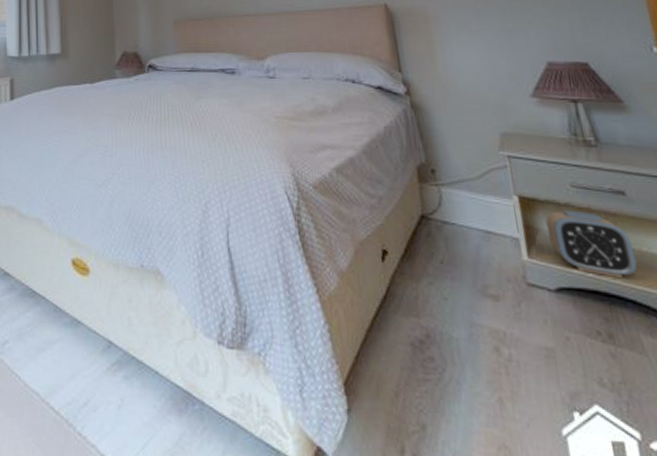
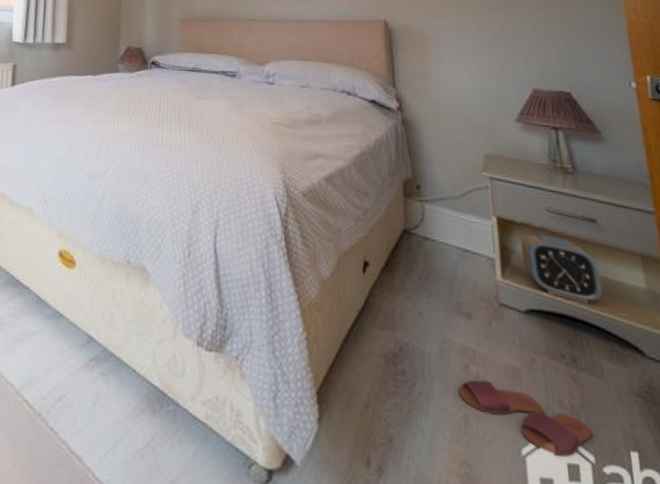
slippers: none [491,362,637,434] -> present [459,379,593,456]

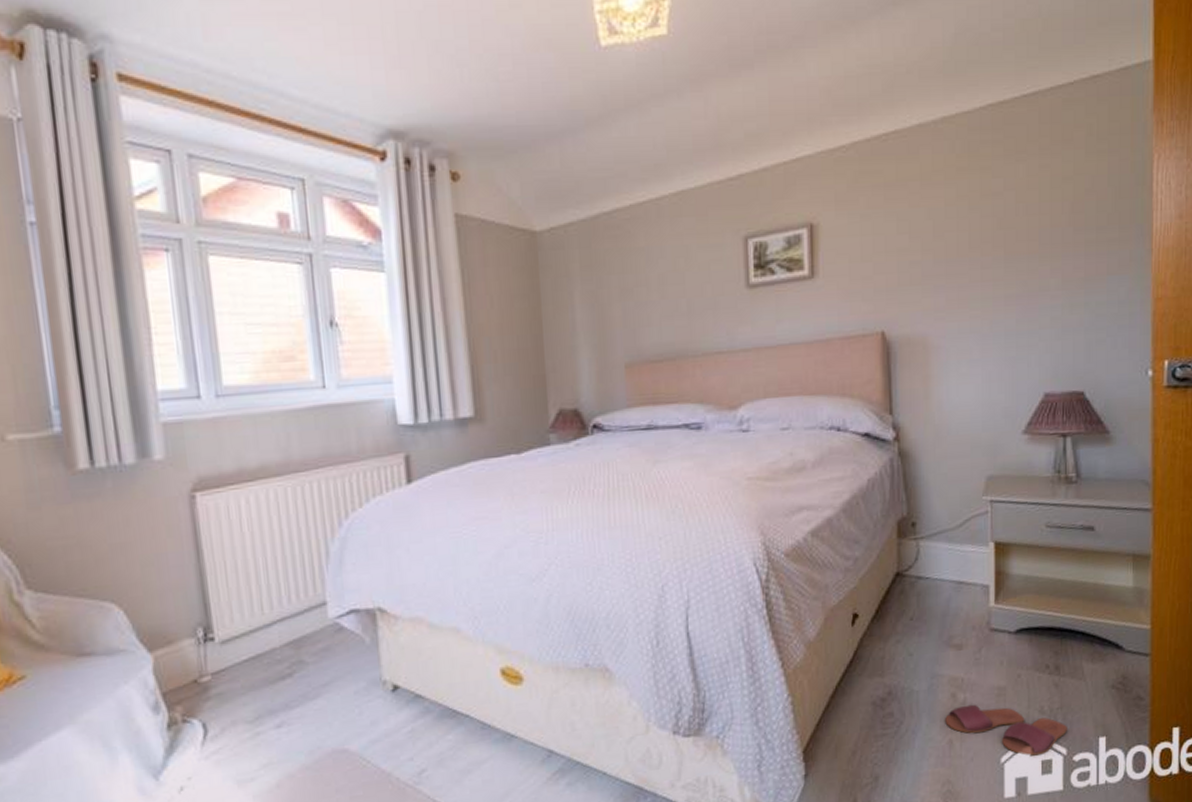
alarm clock: present [520,234,603,305] -> none [1016,550,1092,613]

